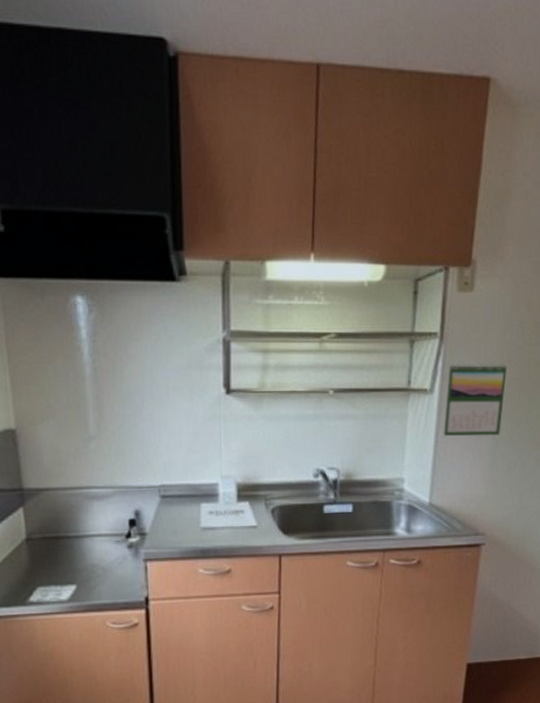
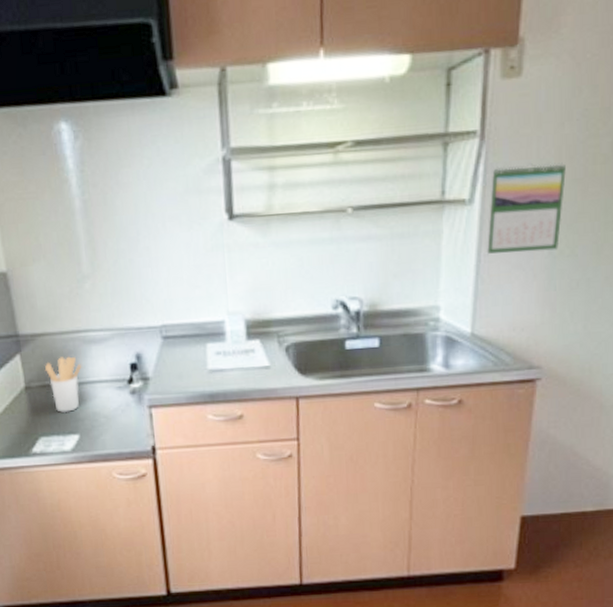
utensil holder: none [46,511,83,564] -> present [44,356,82,412]

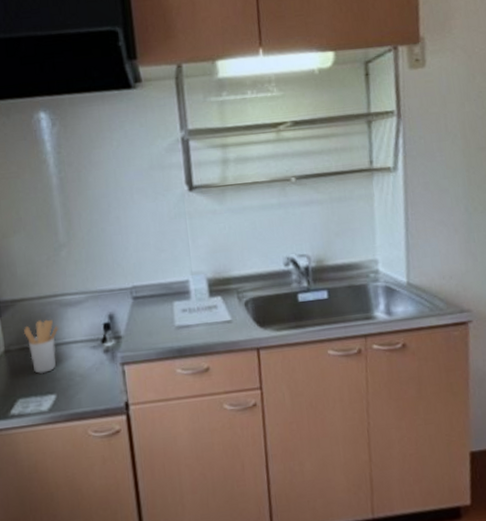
calendar: present [487,162,566,254] -> none [410,134,473,213]

